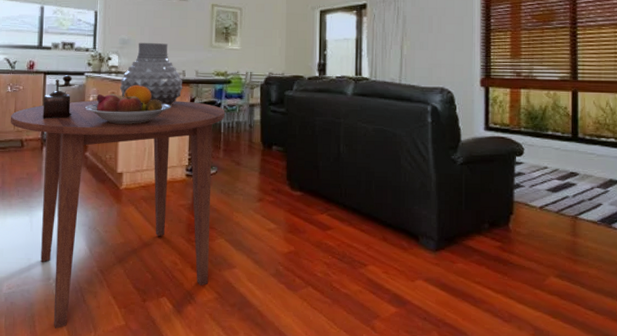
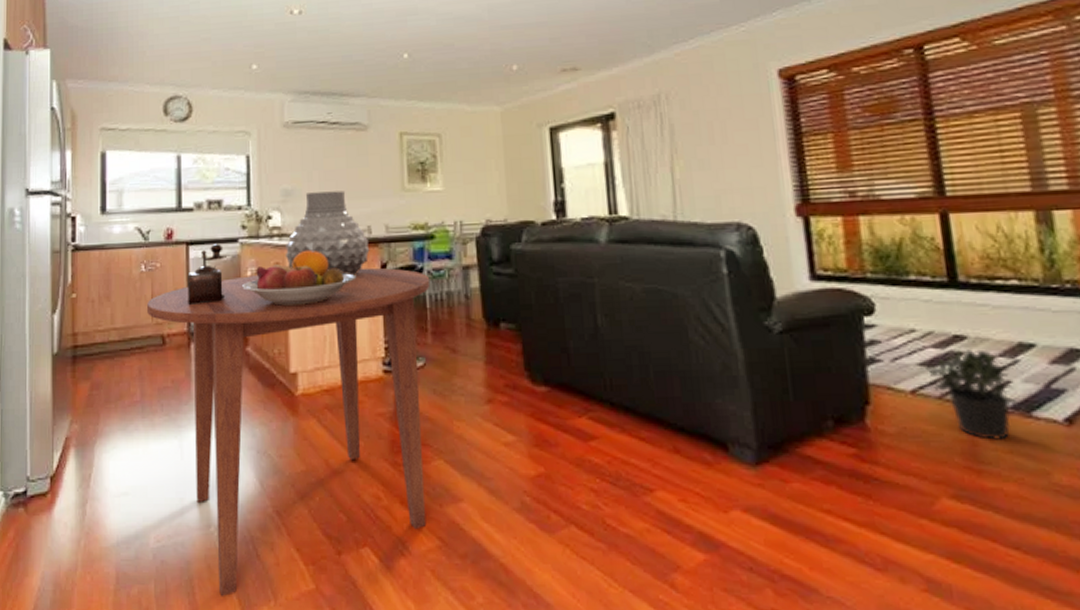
potted plant: none [551,182,604,241] -> present [926,349,1017,440]

